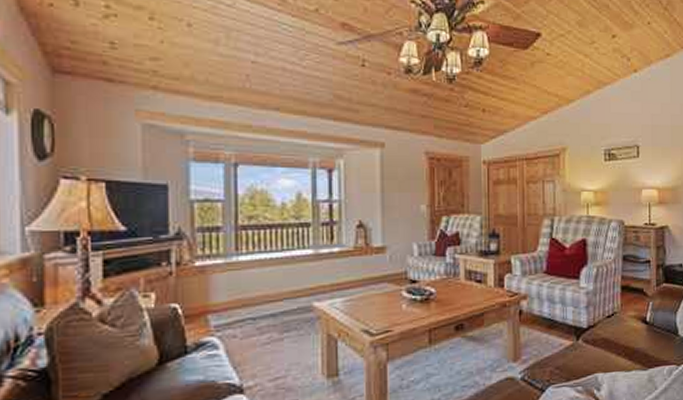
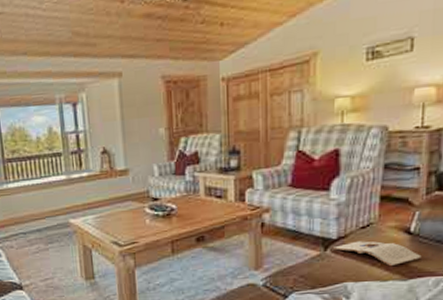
magazine: none [584,330,657,356] -> present [333,241,422,267]

